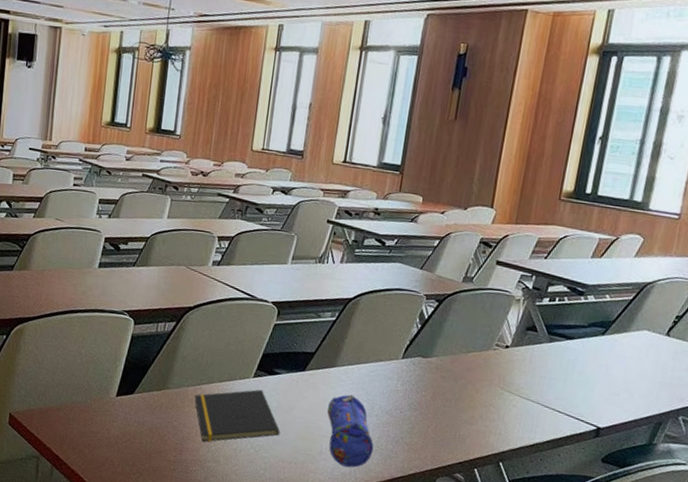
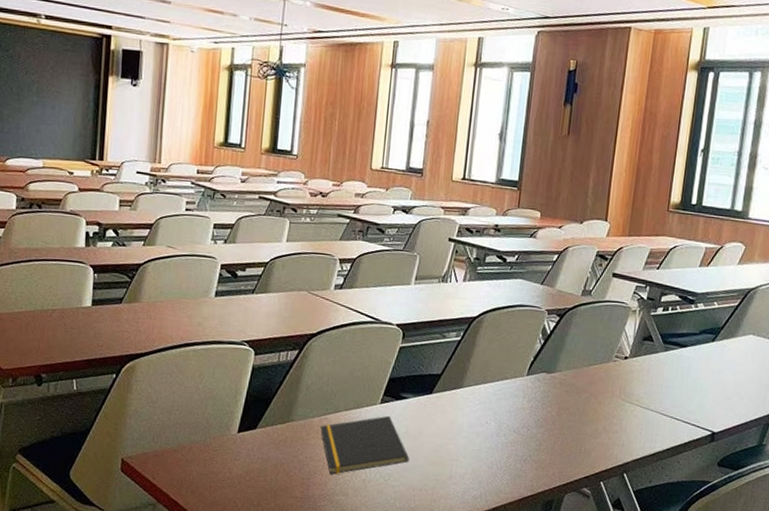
pencil case: present [327,394,374,468] -> none [455,415,503,490]

